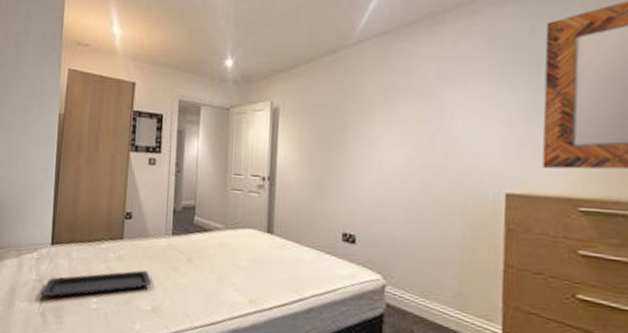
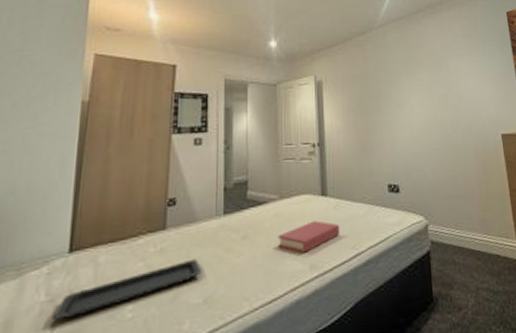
hardback book: none [220,257,284,286] -> present [277,220,340,253]

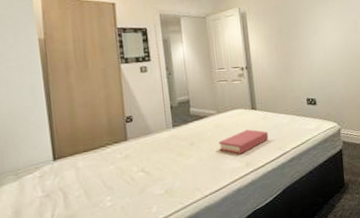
serving tray: present [52,258,203,320] -> none [50,161,161,209]

